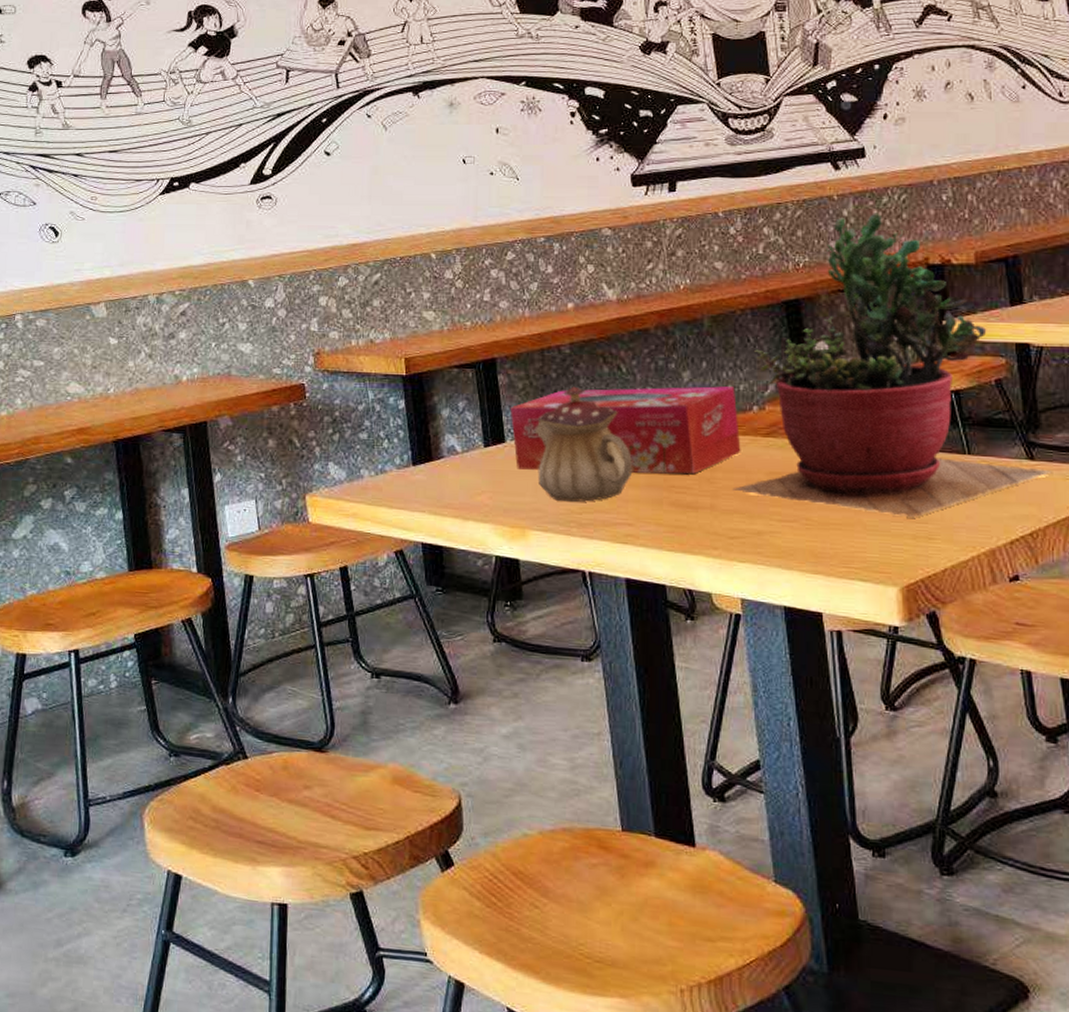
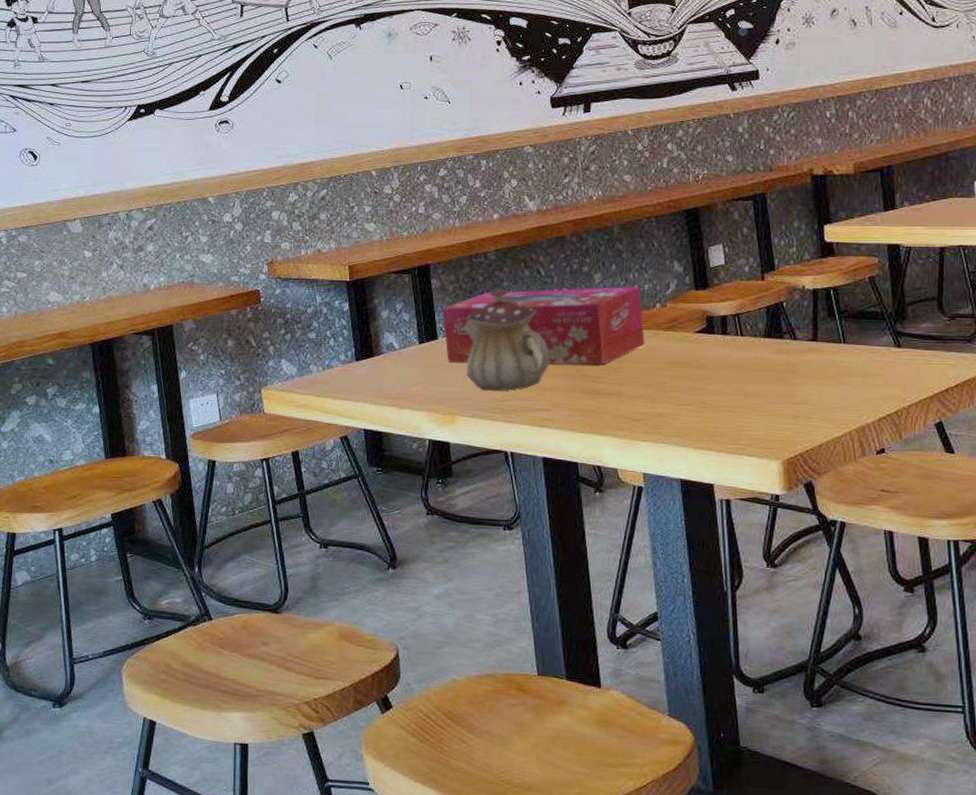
succulent plant: present [732,211,1053,518] -> none [637,128,917,400]

